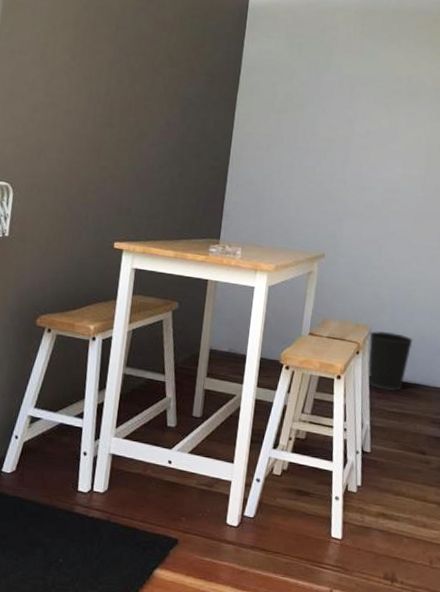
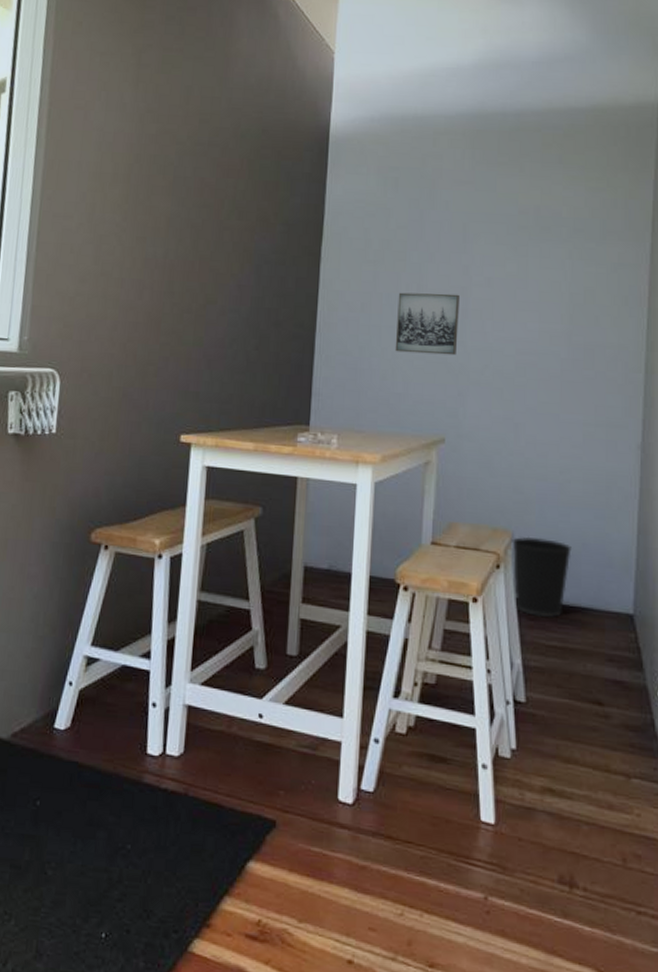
wall art: none [291,137,344,190] -> present [395,292,459,356]

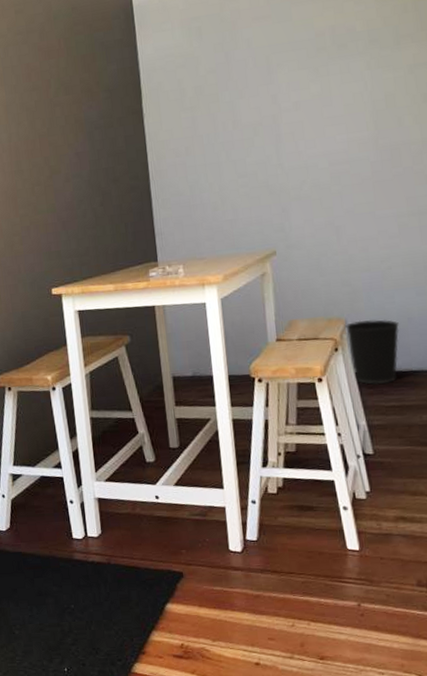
wall art: present [395,292,459,356] -> none [217,122,276,185]

